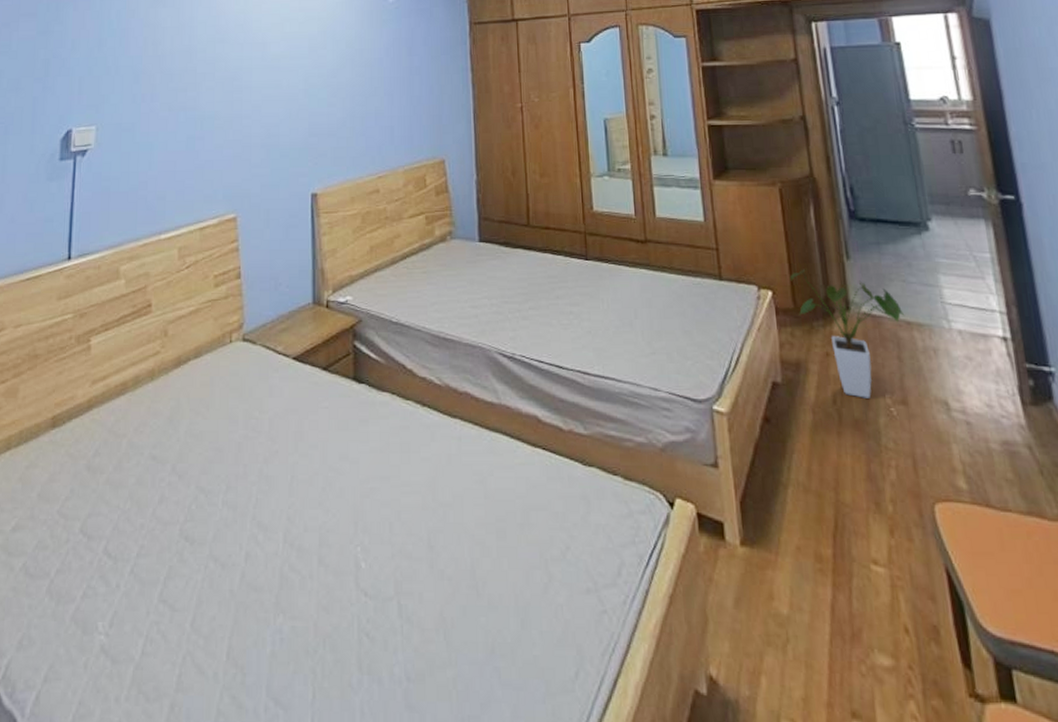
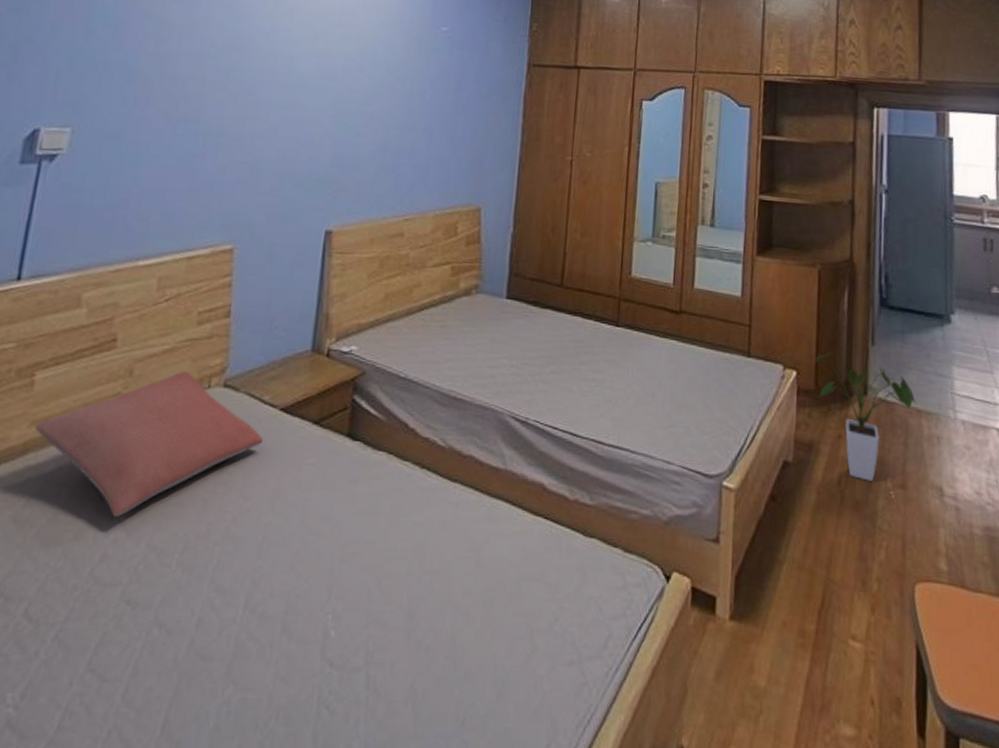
pillow: none [94,328,282,462] -> present [34,370,264,517]

